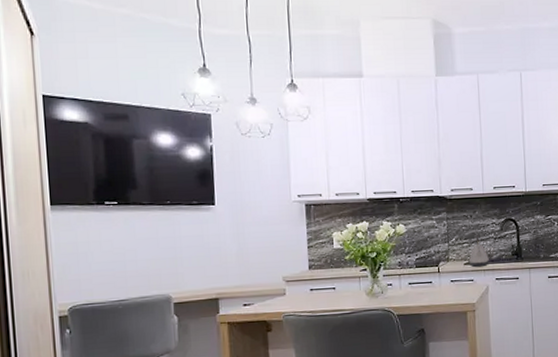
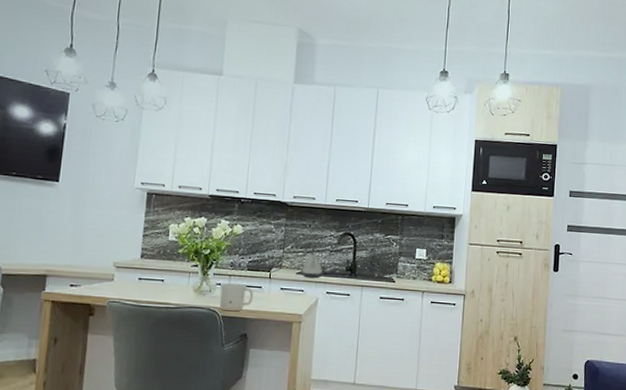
mug: none [391,282,426,310] -> present [219,283,254,312]

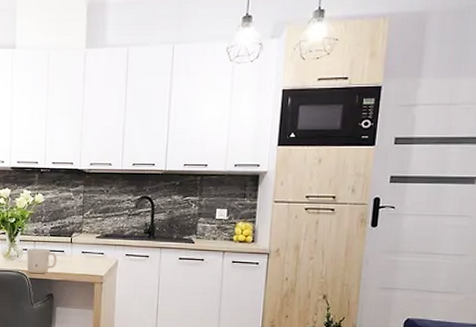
kettle: present [301,245,322,279] -> none [101,210,121,242]

